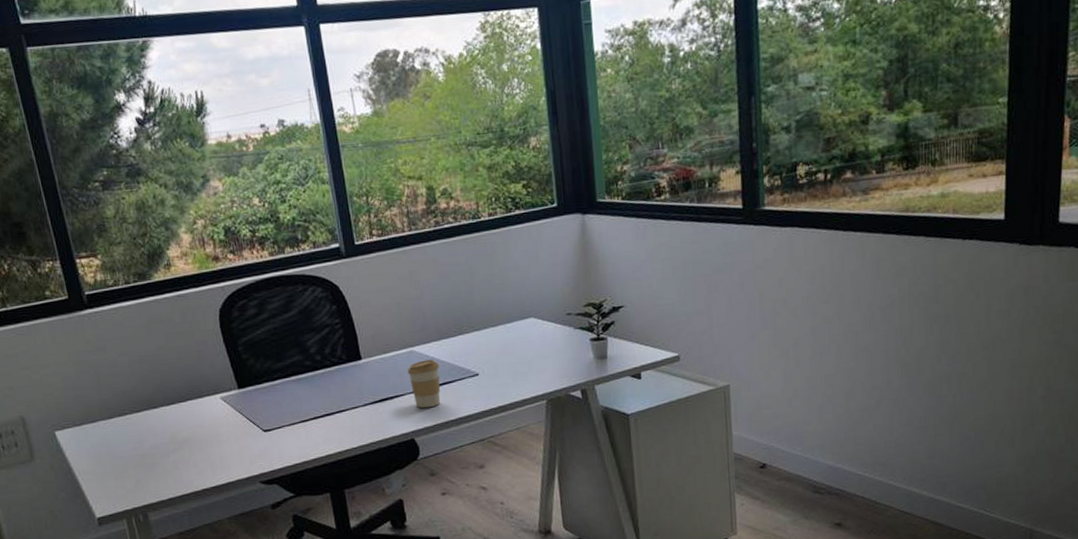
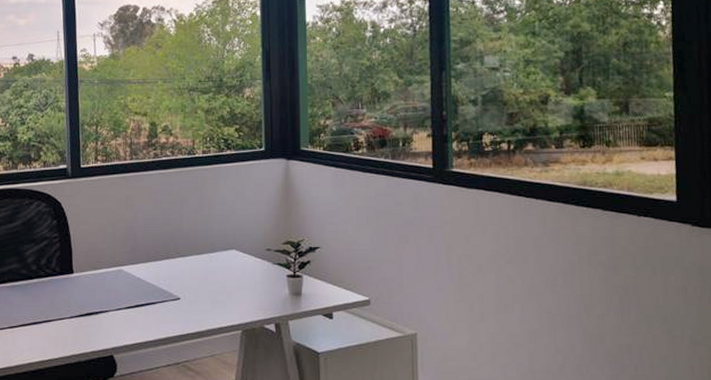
coffee cup: present [407,359,441,409] -> none [114,280,145,327]

